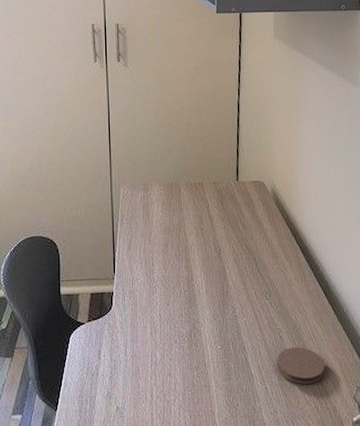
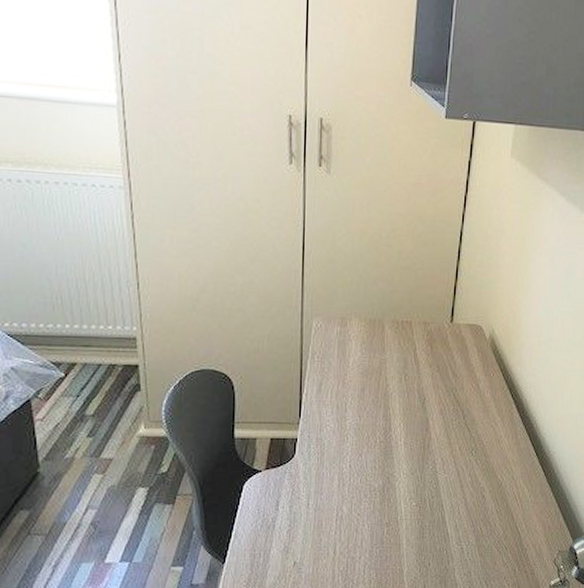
coaster: present [276,346,325,385] -> none [476,507,528,547]

